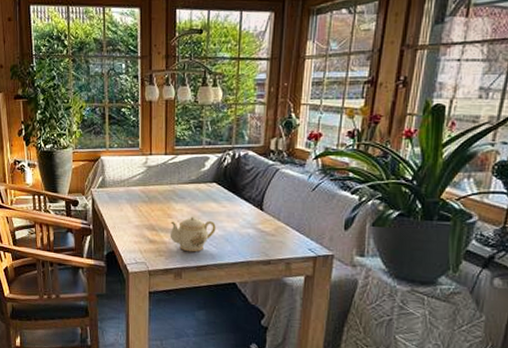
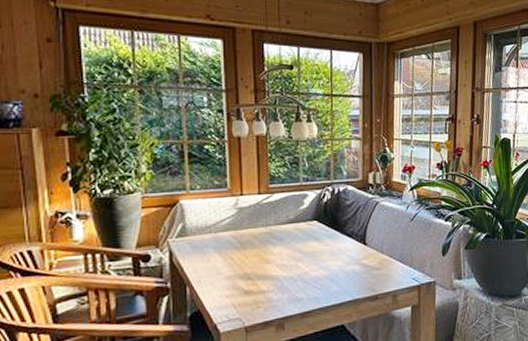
teapot: present [170,217,216,252] -> none [268,259,319,299]

